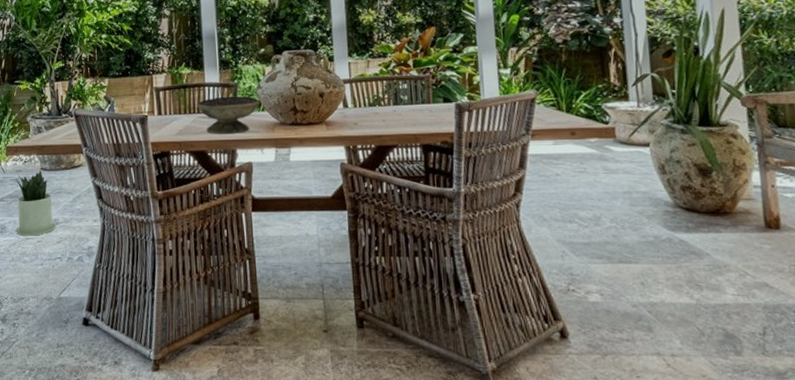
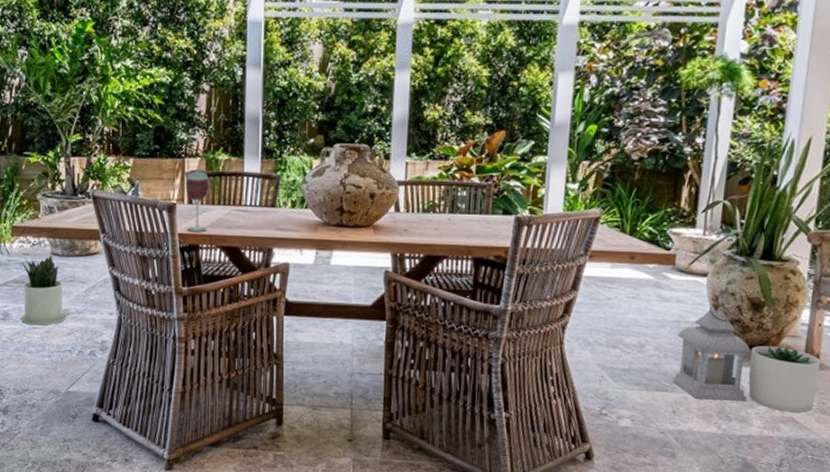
wineglass: none [154,84,176,140] -> present [185,169,210,232]
decorative bowl: present [196,96,259,134] -> none [232,189,303,231]
lantern: none [632,171,715,269] -> present [672,302,750,402]
planter: none [708,211,785,277] -> present [748,346,821,413]

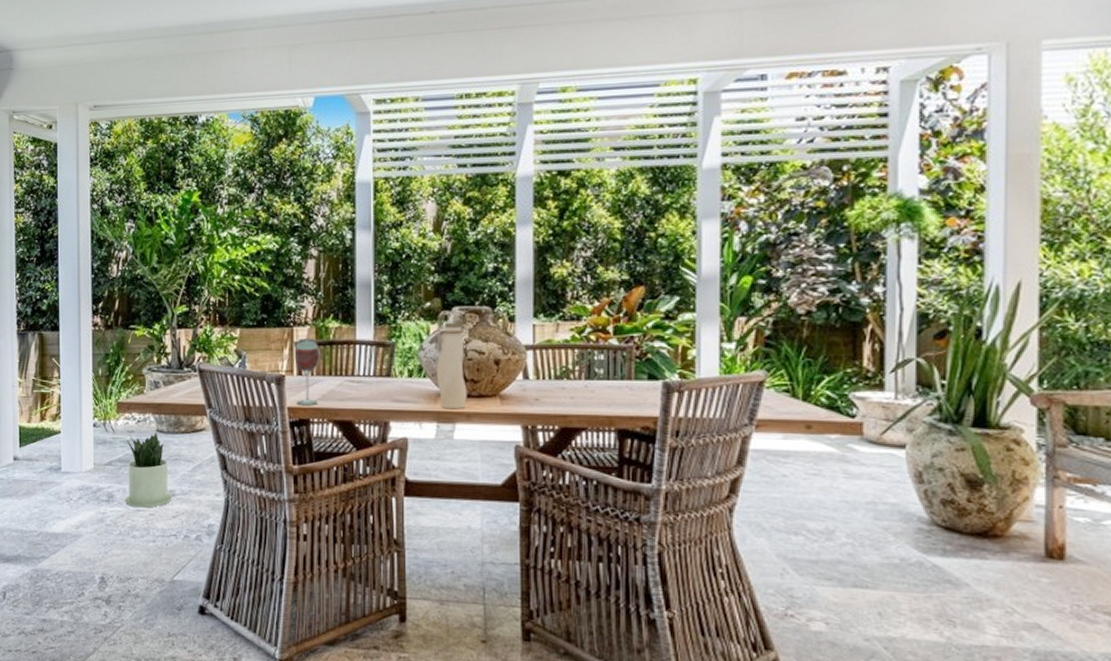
water bottle: none [316,158,344,238] -> present [435,322,467,410]
lantern: present [672,302,750,402] -> none [874,479,974,602]
planter: present [748,346,821,413] -> none [972,533,1068,618]

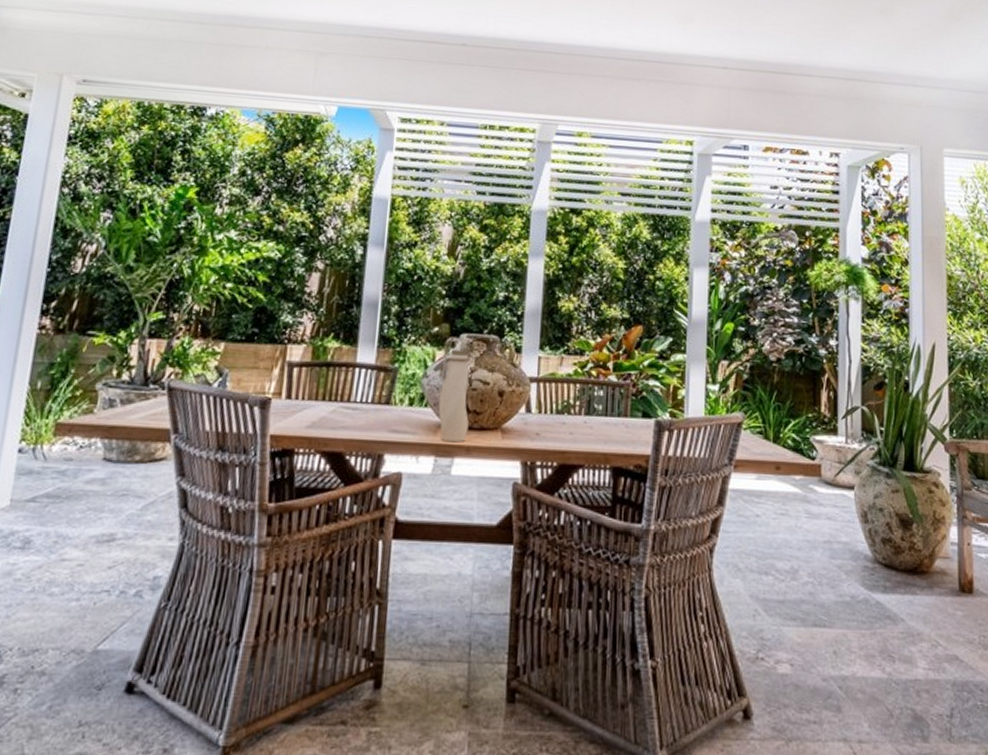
planter: present [124,432,173,508] -> none [45,461,112,557]
wineglass: present [294,338,320,405] -> none [282,357,315,433]

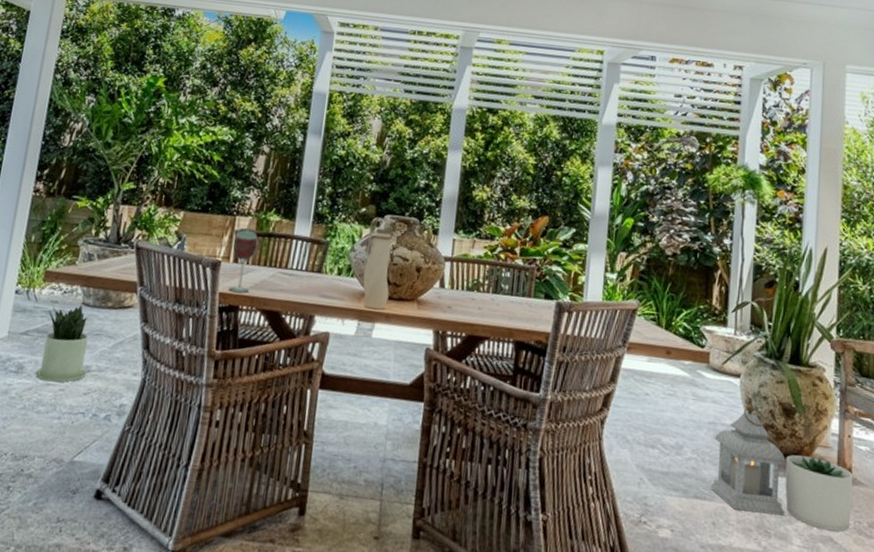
planter: none [45,461,112,557] -> present [34,305,89,383]
wineglass: none [282,357,315,433] -> present [229,227,258,293]
lantern: none [830,519,908,637] -> present [711,405,785,516]
planter: none [906,569,976,649] -> present [785,455,854,532]

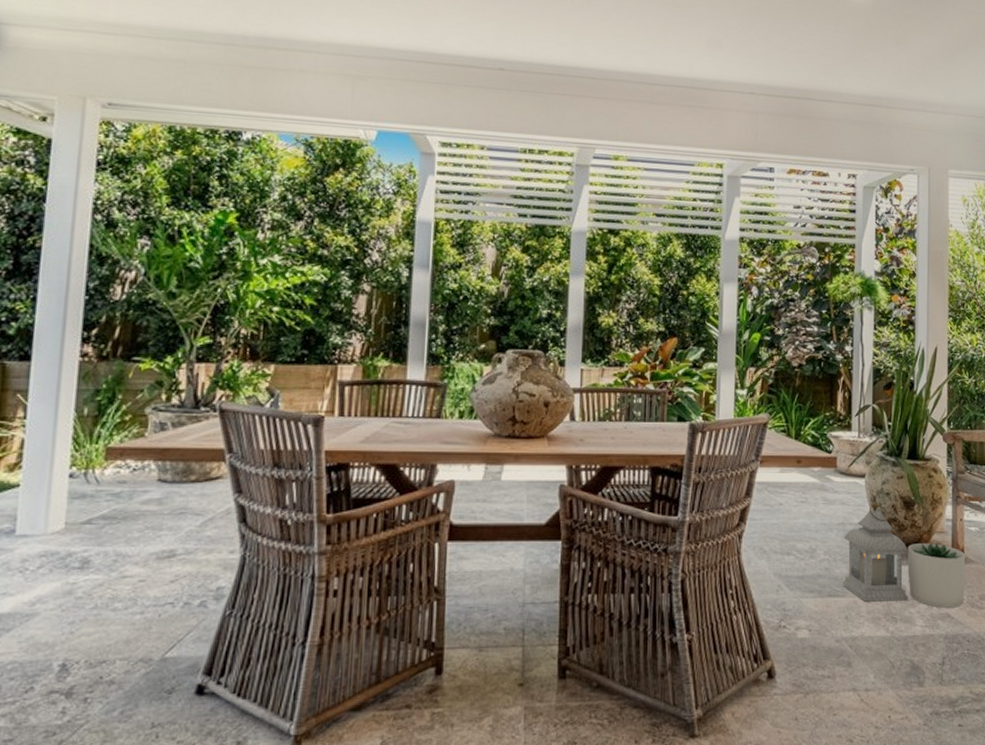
planter: present [34,305,89,383] -> none [104,482,173,574]
wineglass: present [229,227,258,293] -> none [336,377,366,448]
water bottle: present [362,228,393,310] -> none [487,364,517,451]

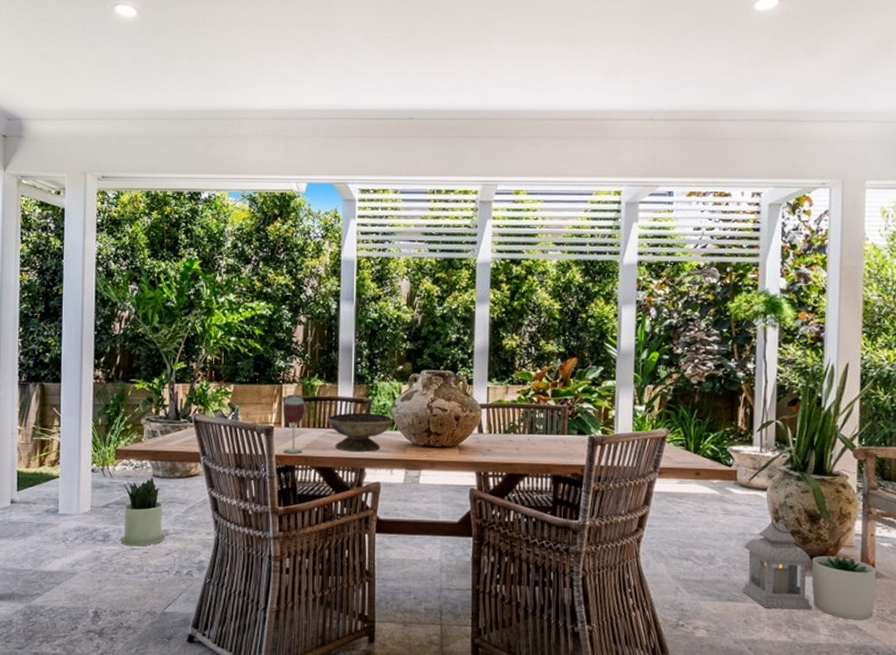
planter: none [104,482,173,574] -> present [119,477,166,547]
wineglass: none [336,377,366,448] -> present [282,394,305,453]
decorative bowl: none [392,398,472,444] -> present [327,412,393,452]

